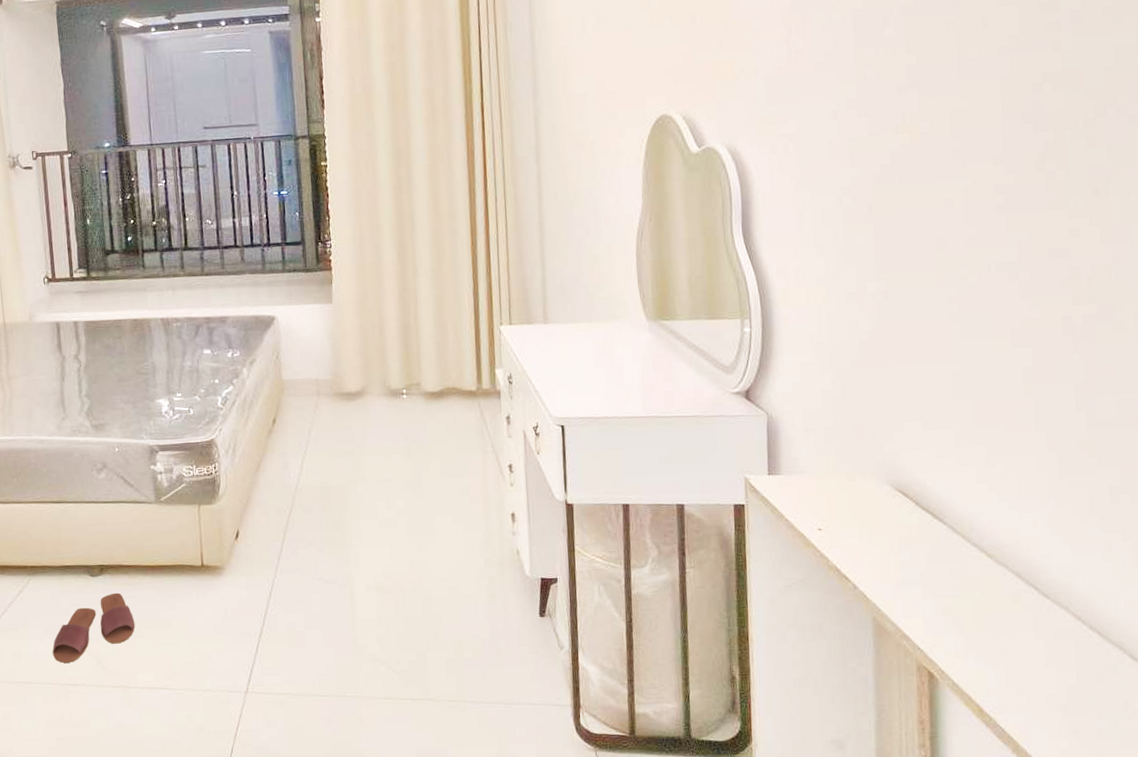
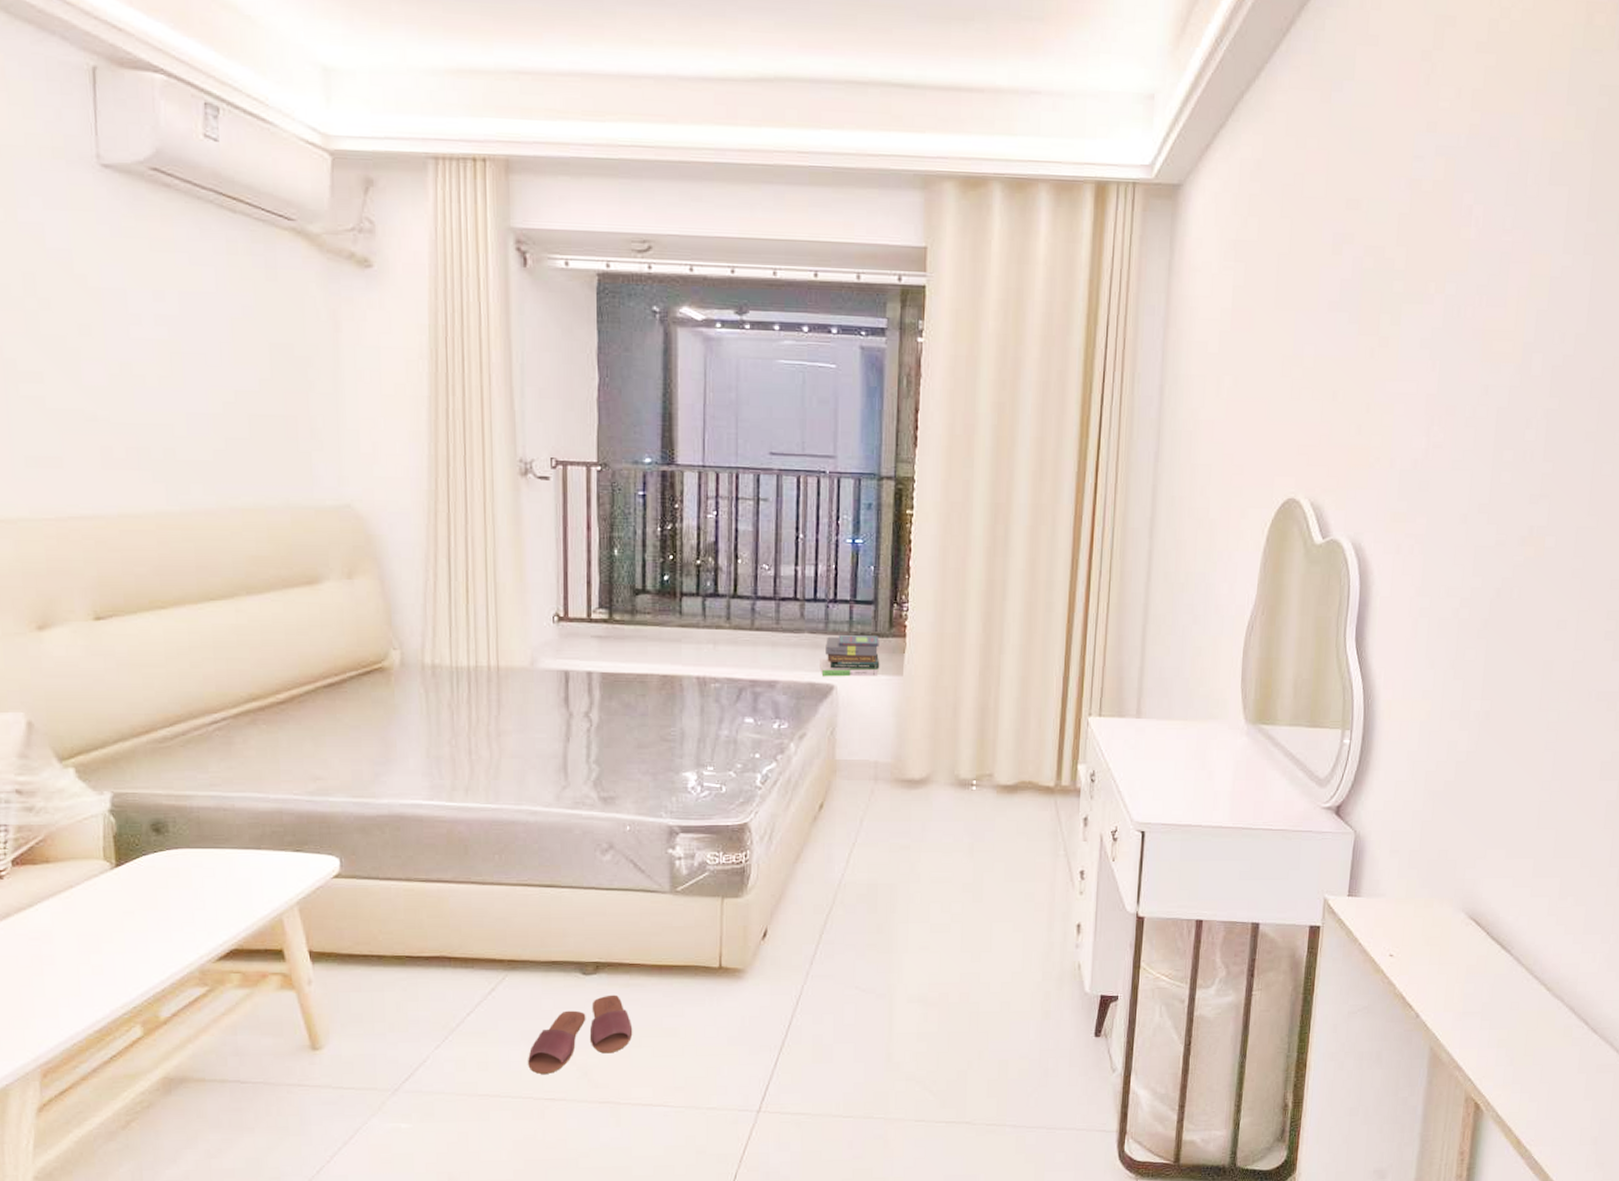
books: none [261,271,312,310] -> present [820,635,879,677]

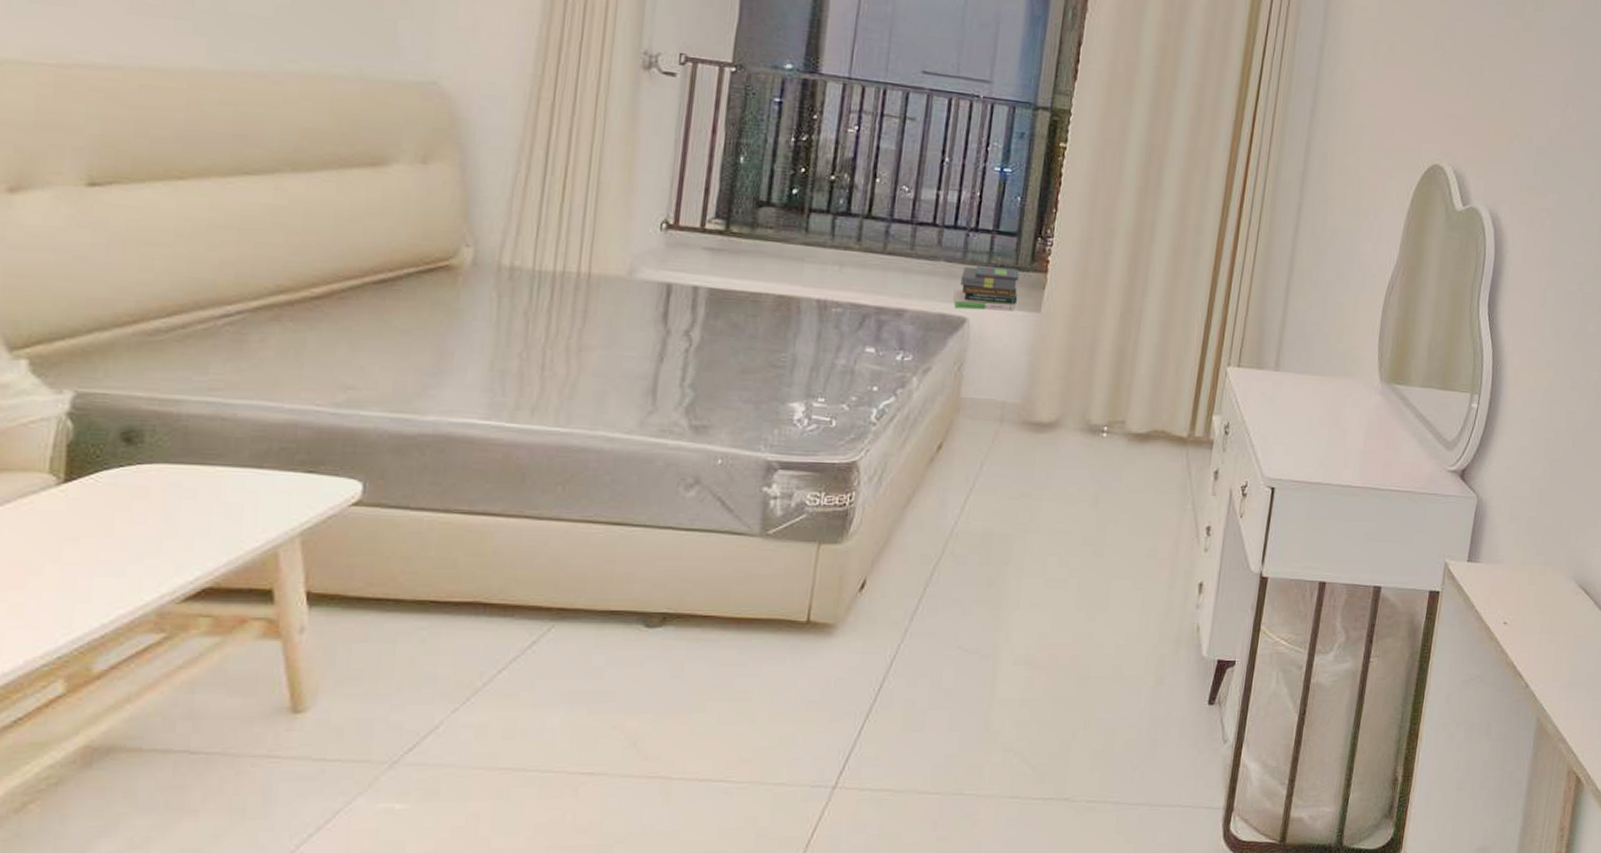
slippers: present [528,994,633,1074] -> none [566,651,698,743]

